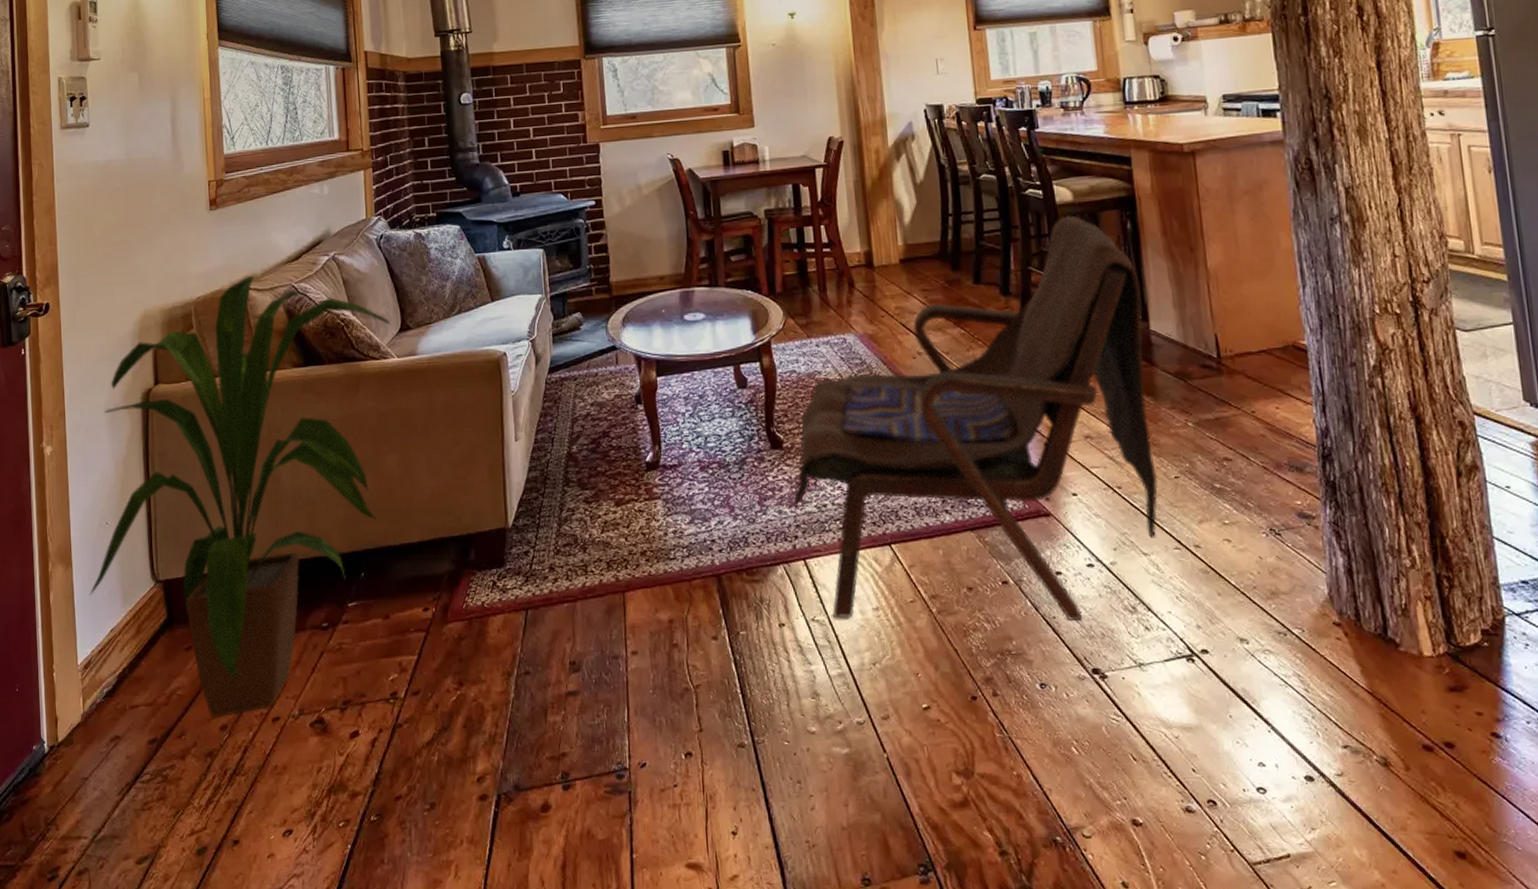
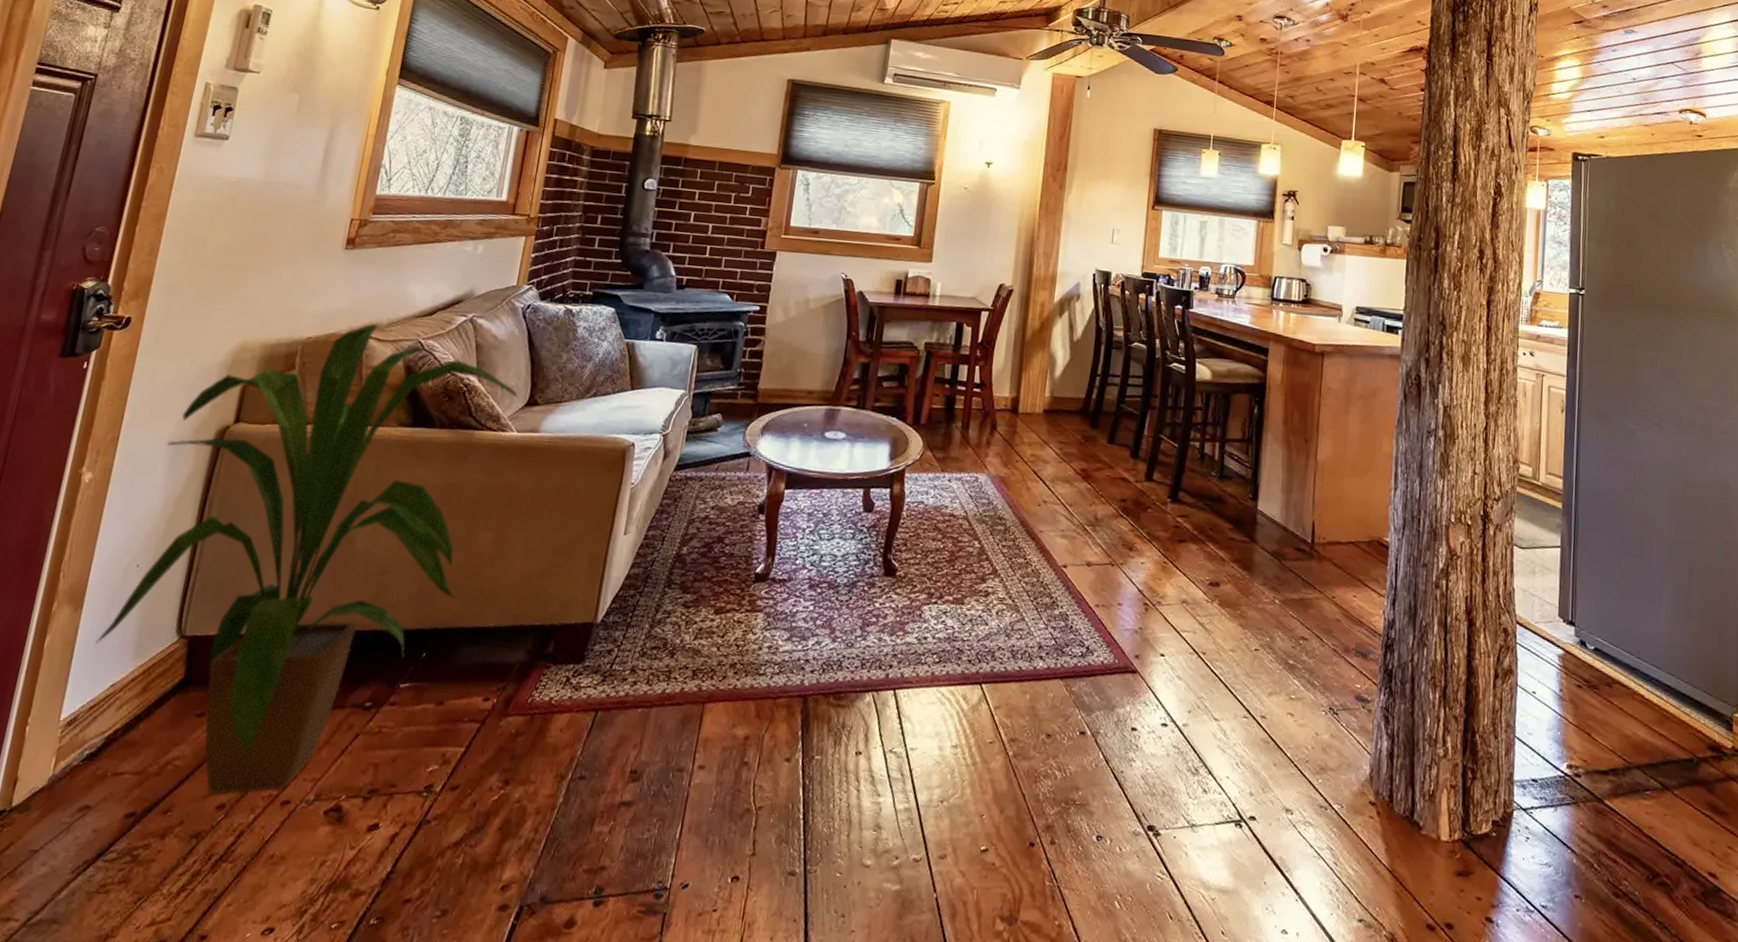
armchair: present [793,215,1158,620] -> none [894,392,1256,777]

